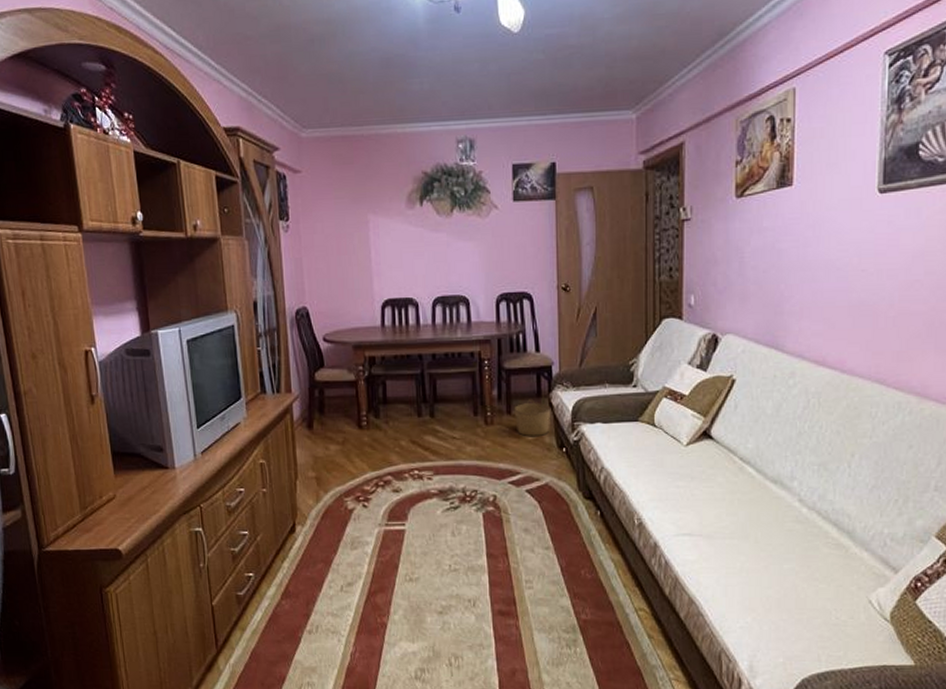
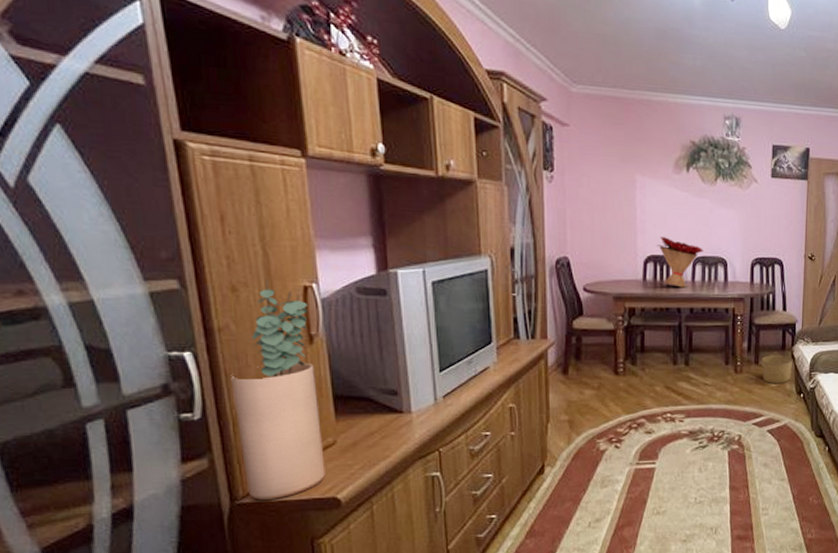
vase: none [34,346,109,550] -> present [230,279,326,501]
flower bouquet: none [393,278,444,332] -> present [656,237,705,288]

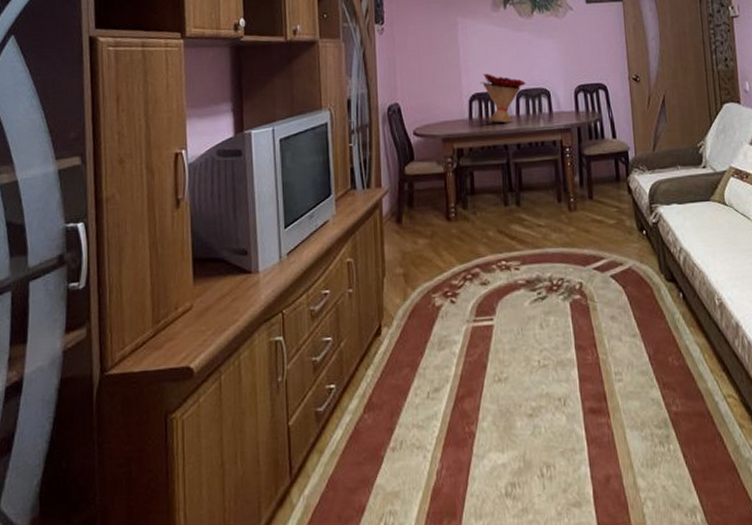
vase: present [230,279,326,501] -> none [111,149,182,372]
basket: present [761,351,793,384] -> none [595,183,630,221]

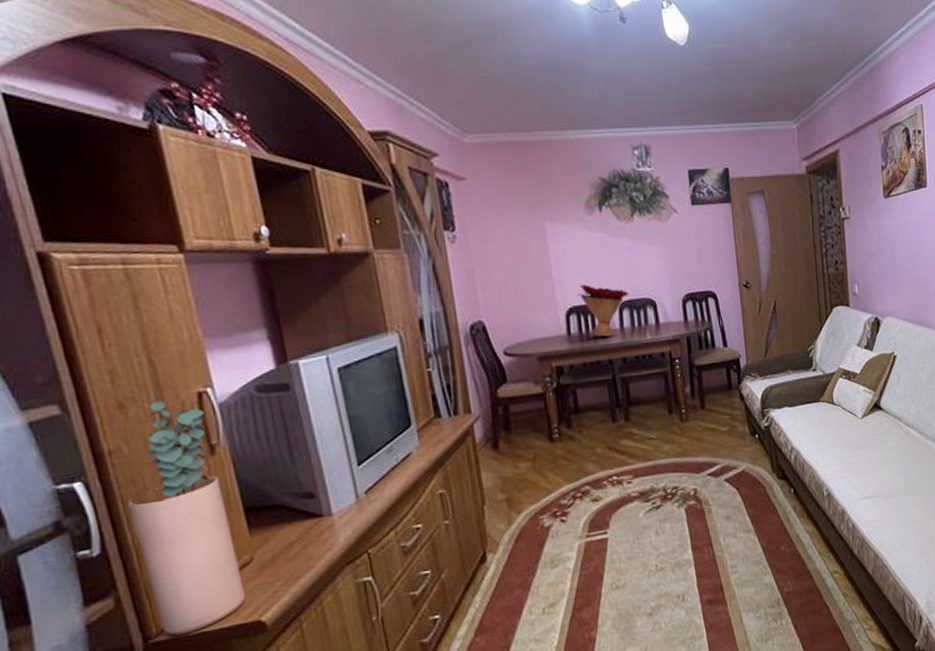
vase: none [111,149,182,372] -> present [128,390,246,636]

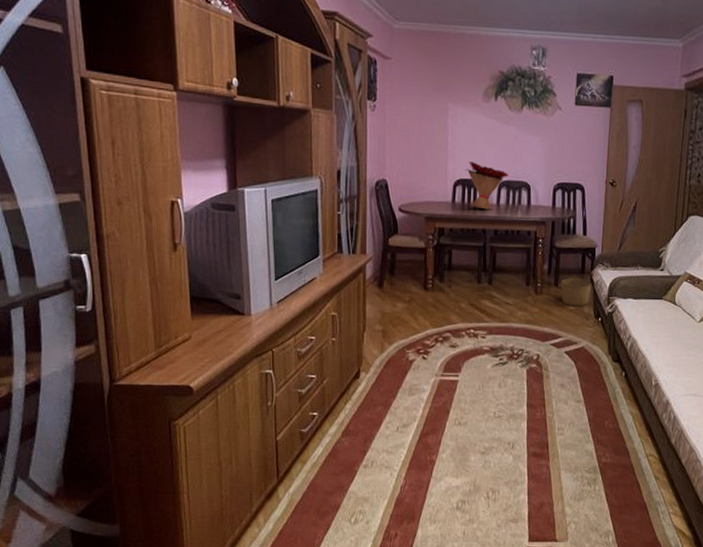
vase: present [128,390,246,636] -> none [114,194,182,384]
basket: none [707,392,743,429] -> present [560,275,592,307]

